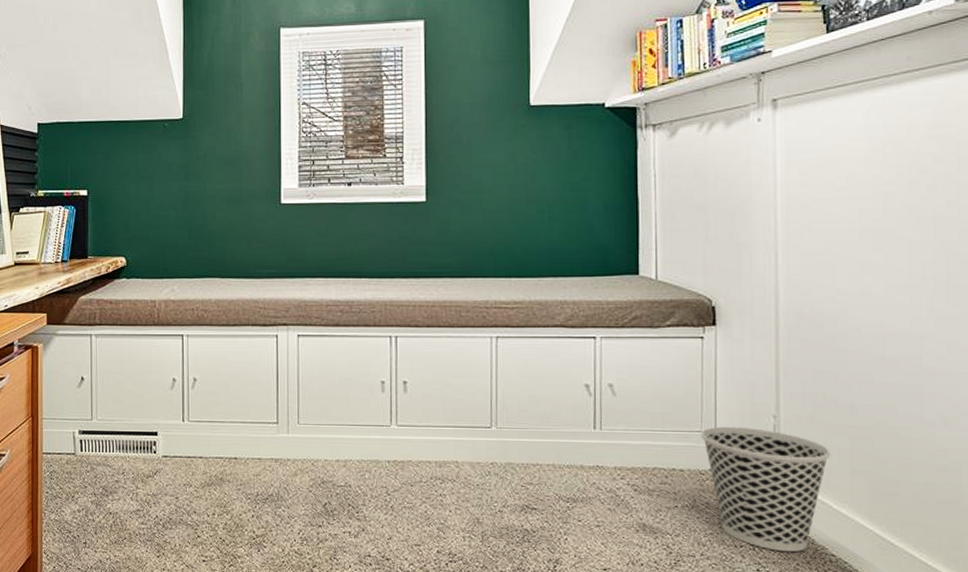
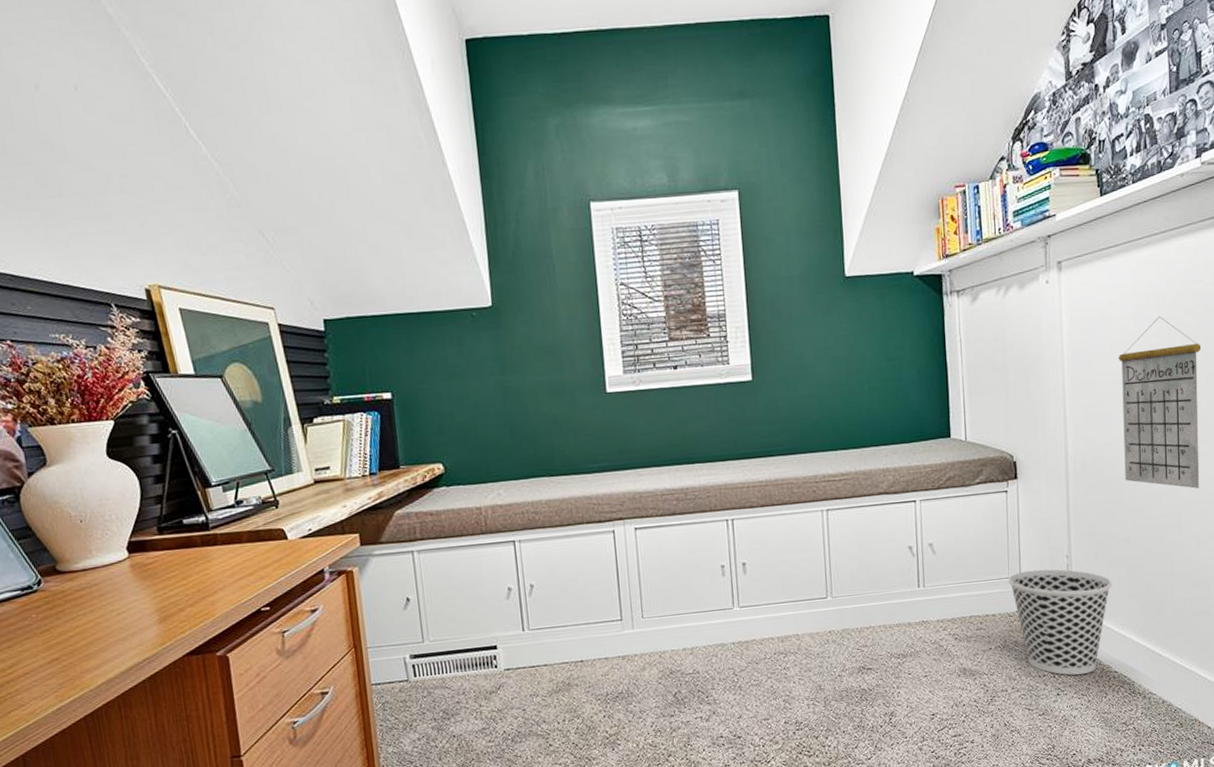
calendar: none [844,162,953,358] -> present [1118,316,1202,489]

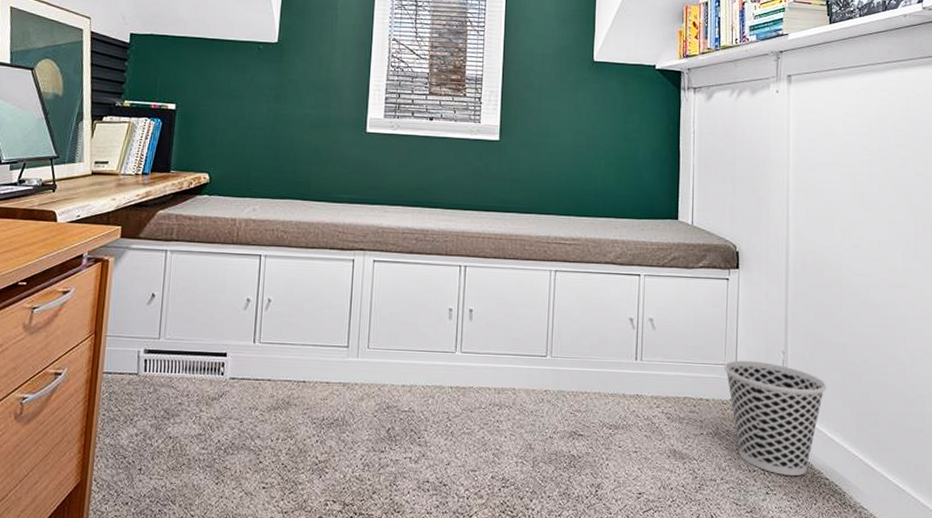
calendar: present [1118,316,1202,489] -> none [840,136,920,306]

